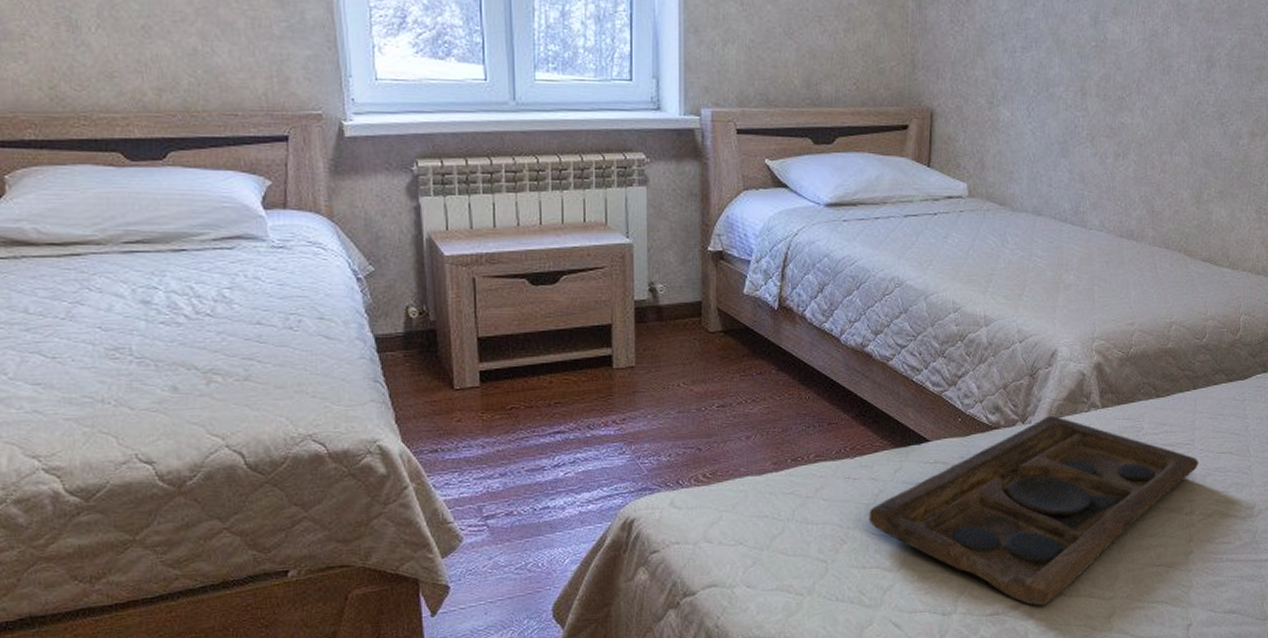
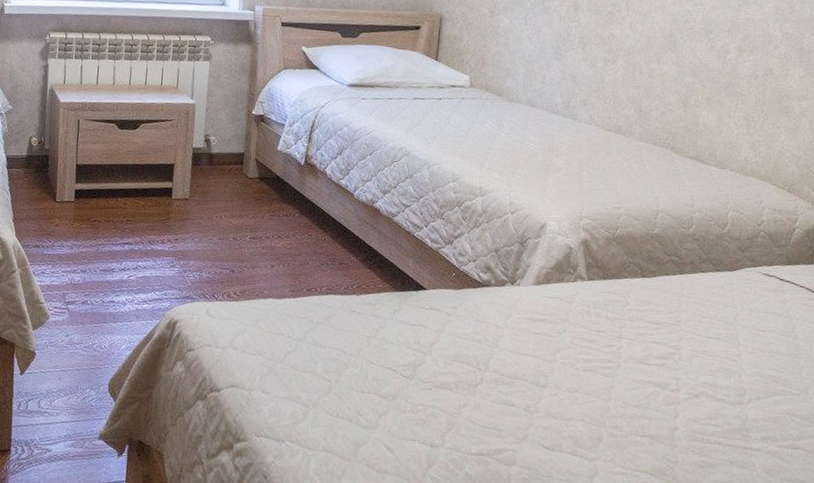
decorative tray: present [869,416,1199,606] -> none [369,281,686,455]

